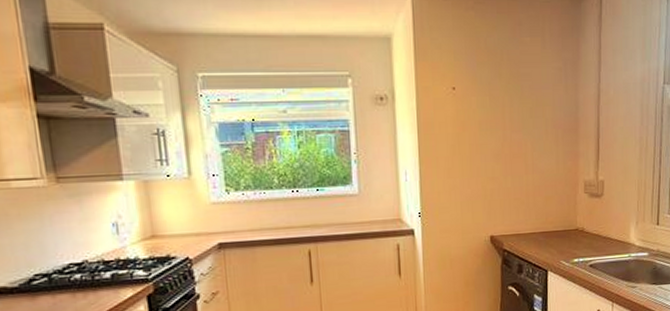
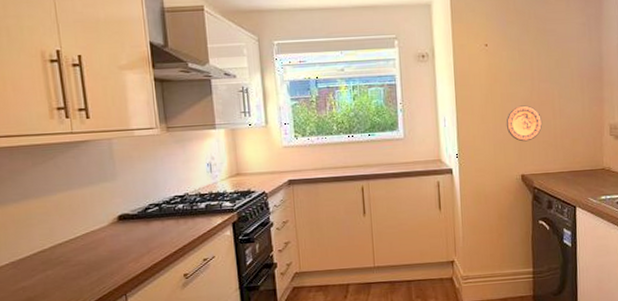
decorative plate: none [474,158,513,199] -> present [506,105,542,142]

